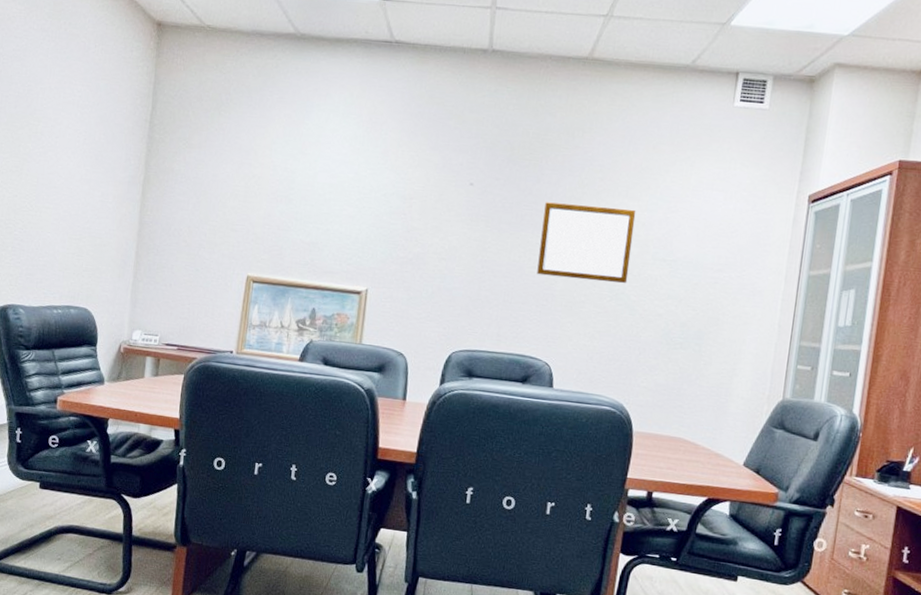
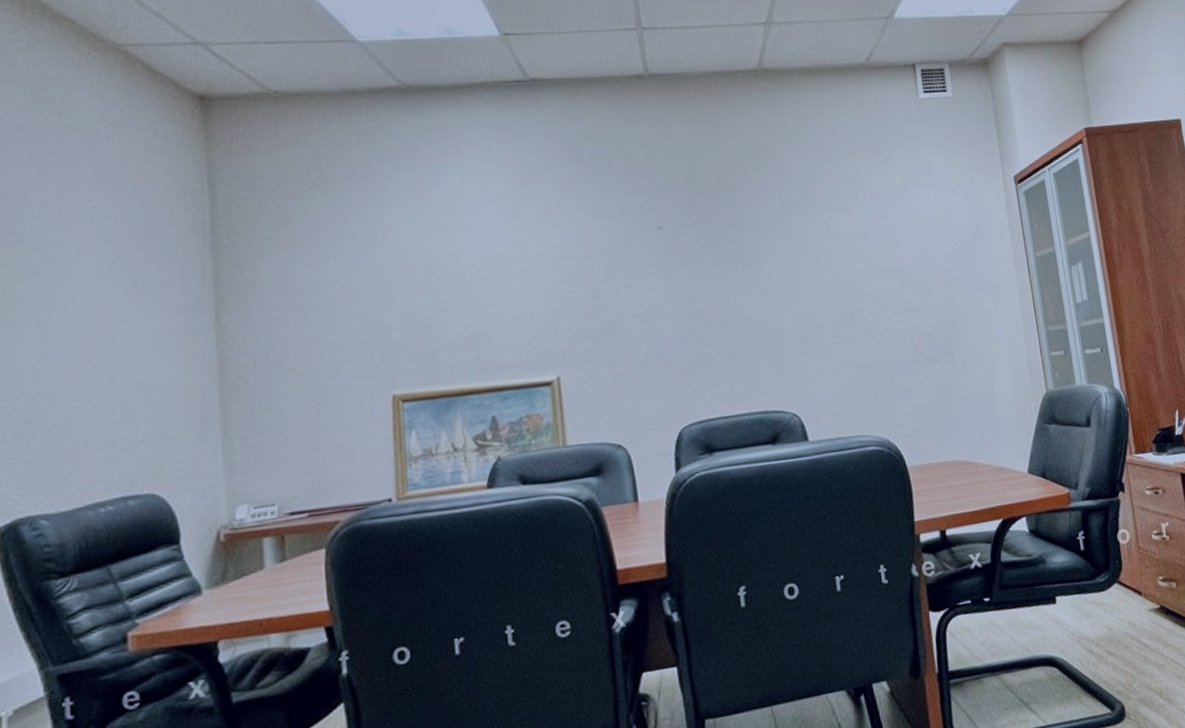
writing board: present [537,202,636,284] -> none [749,222,860,316]

